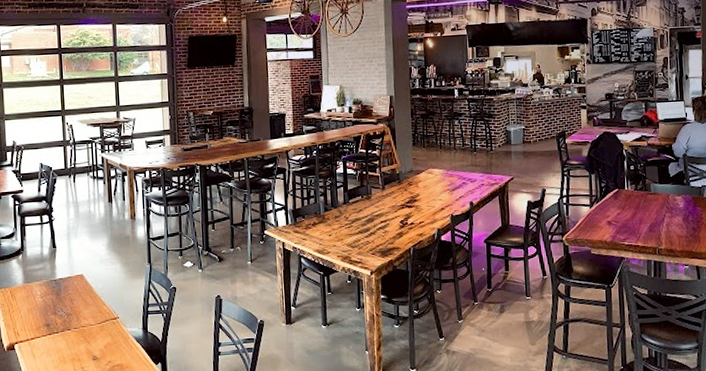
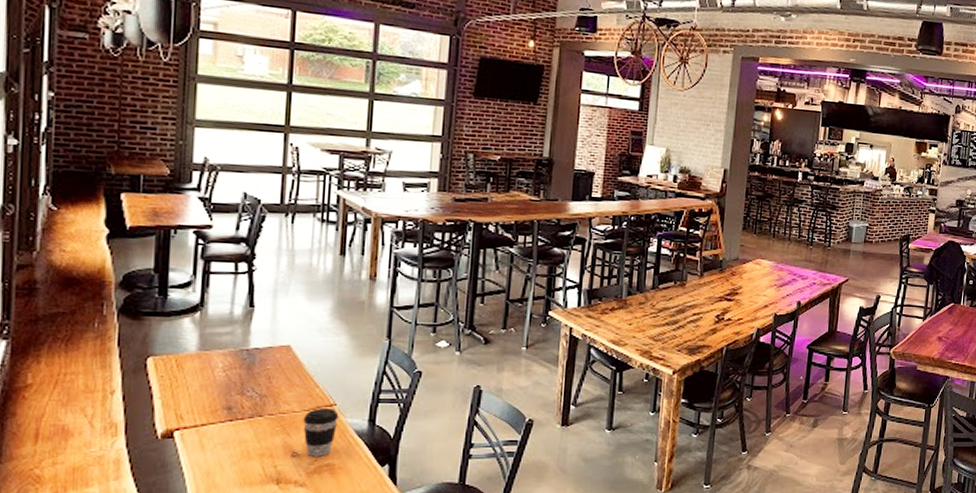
coffee cup: none [97,321,122,359] -> present [303,408,339,457]

